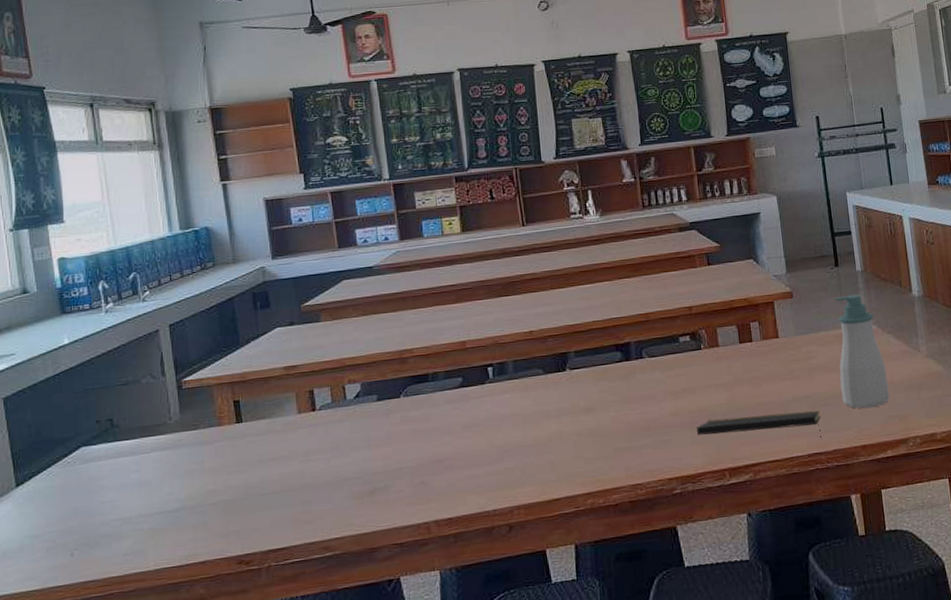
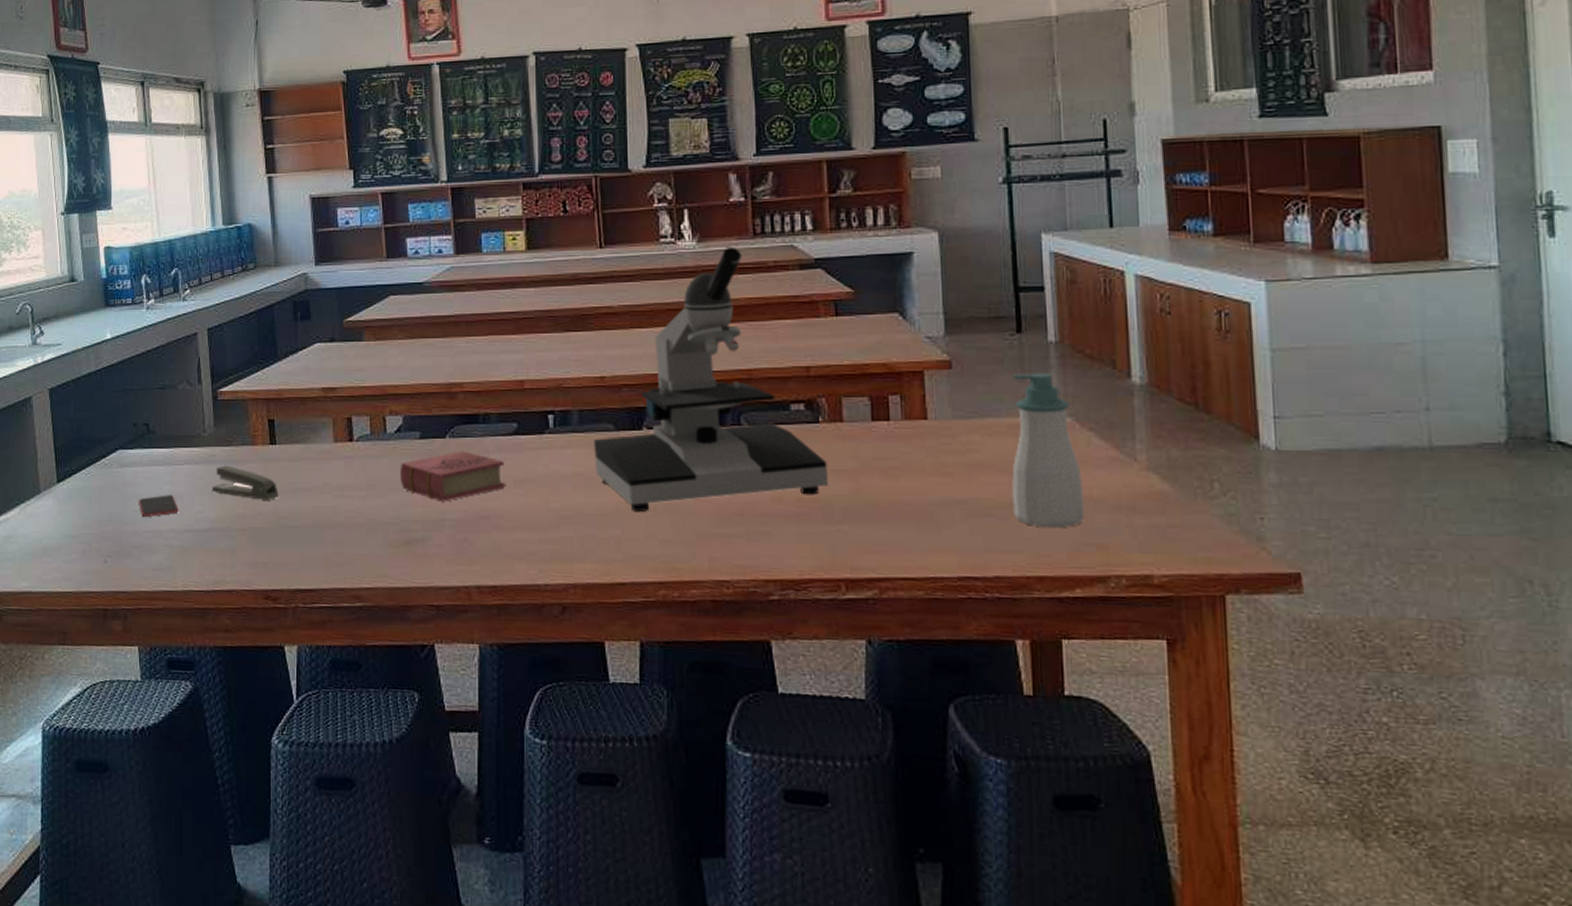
smartphone: none [104,482,147,506] -> present [138,495,179,517]
stapler: none [180,447,247,475] -> present [211,465,279,500]
book: none [360,406,456,453] -> present [399,451,506,502]
microscope: none [527,218,711,438] -> present [594,248,828,511]
notepad: present [697,410,822,440] -> none [806,514,980,560]

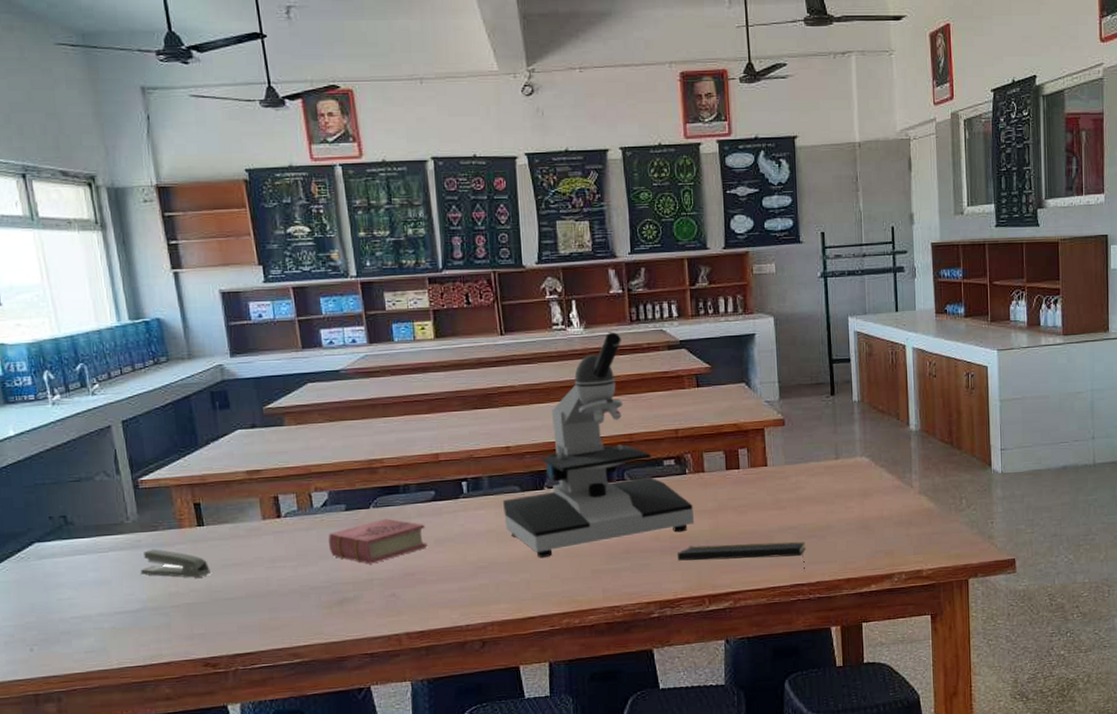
smartphone: present [138,495,179,517] -> none [61,581,107,604]
notepad: none [806,514,980,560] -> present [678,541,805,571]
soap bottle: present [1012,373,1085,529] -> none [828,425,878,543]

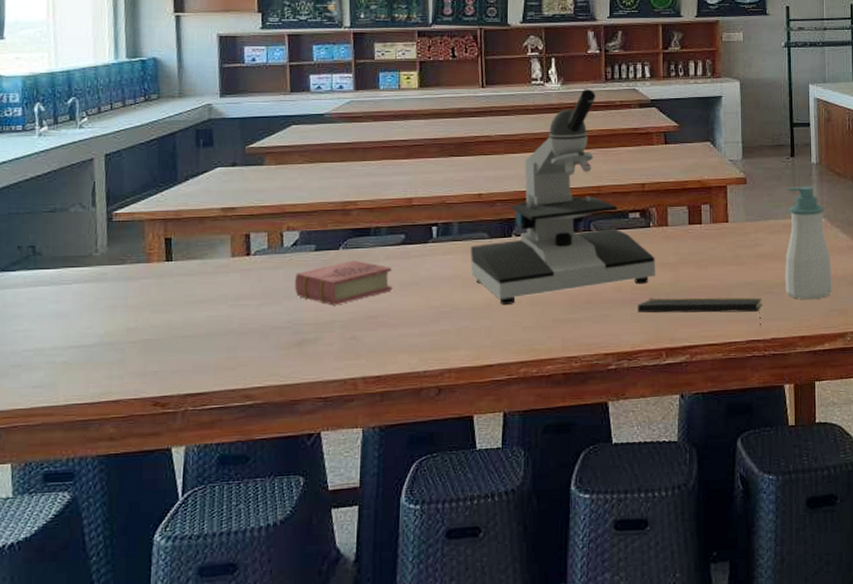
stapler: present [140,549,211,578] -> none [101,282,173,313]
soap bottle: none [828,425,878,543] -> present [785,186,832,300]

